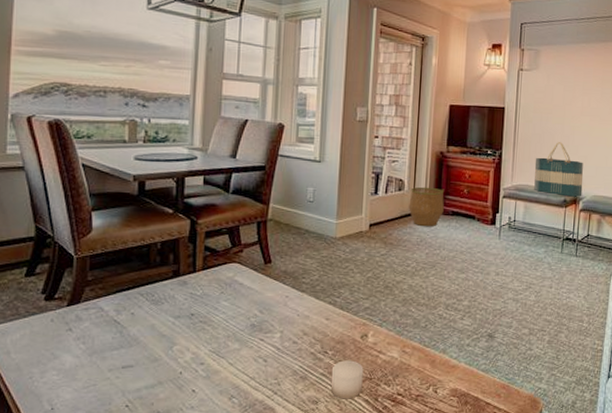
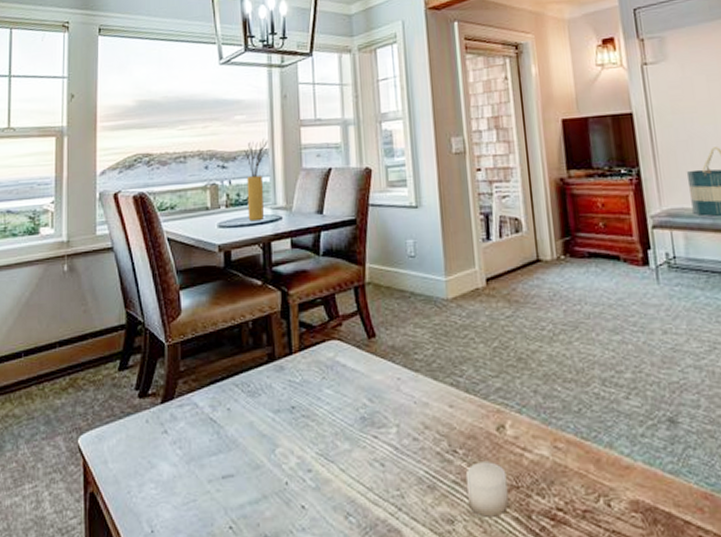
vase: none [164,85,190,158] -> present [244,138,268,222]
basket: present [408,187,445,227] -> none [530,224,577,276]

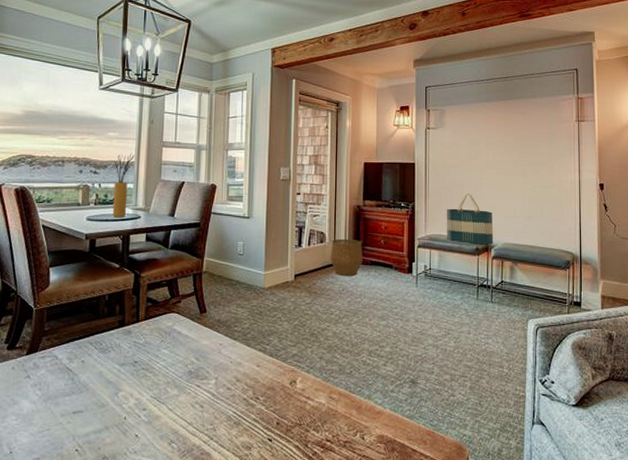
candle: present [465,462,509,517] -> none [262,406,293,445]
basket: none [530,224,577,276] -> present [330,238,363,277]

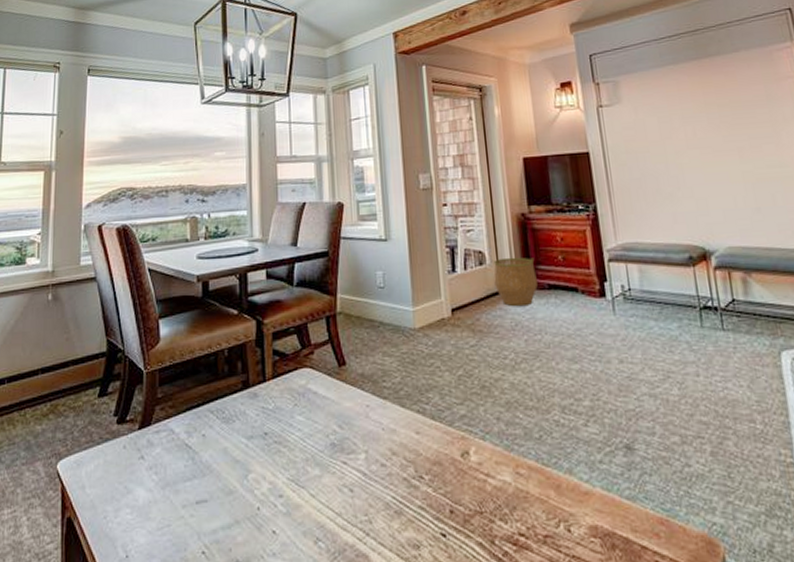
vase: present [112,153,135,218] -> none [223,174,246,253]
tote bag: present [446,193,494,245] -> none [639,185,713,252]

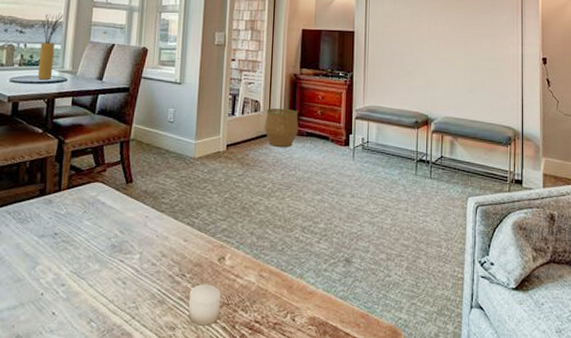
vase: none [223,174,246,253] -> present [37,13,63,80]
candle: none [431,487,473,542] -> present [188,284,221,326]

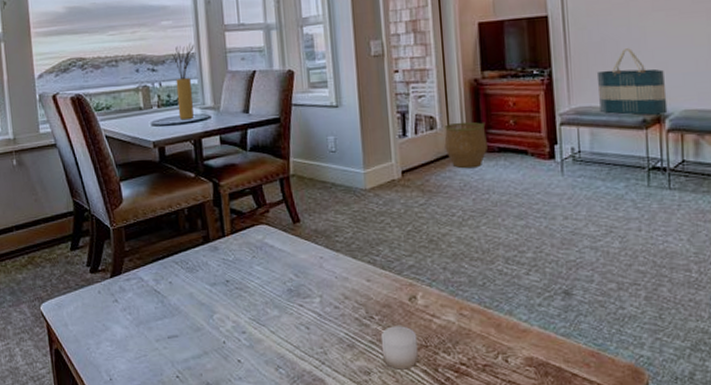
tote bag: none [385,64,434,119] -> present [596,48,668,115]

